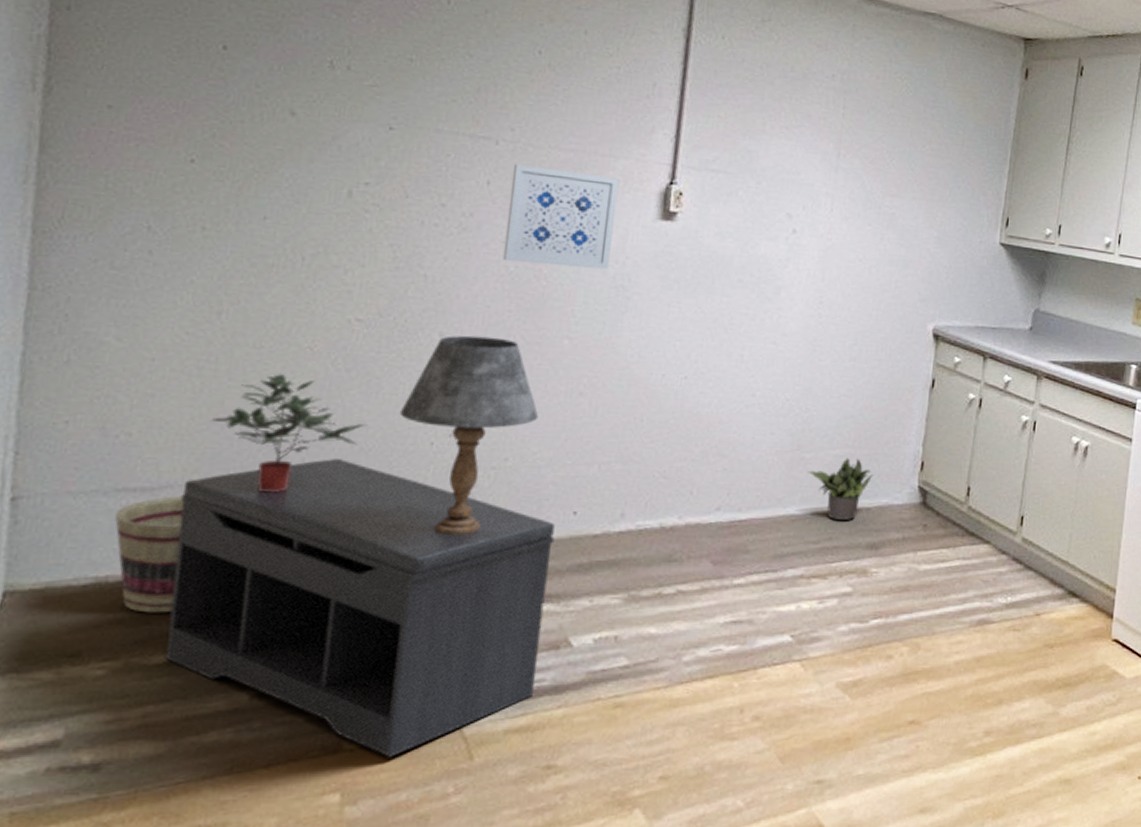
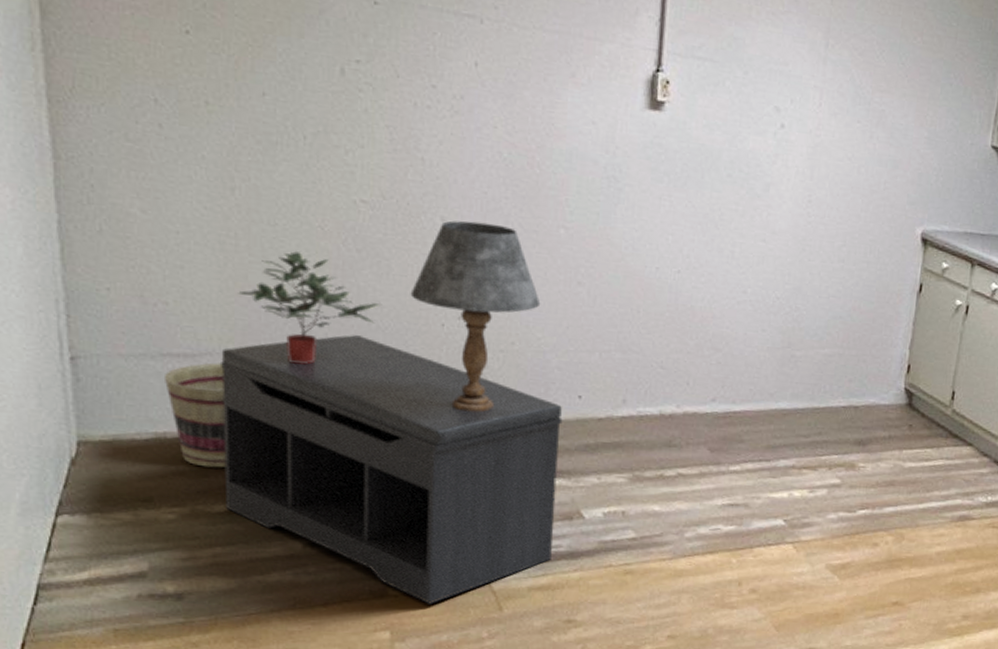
wall art: present [502,164,620,270] -> none [496,45,606,160]
potted plant: present [808,458,874,520] -> none [798,357,862,417]

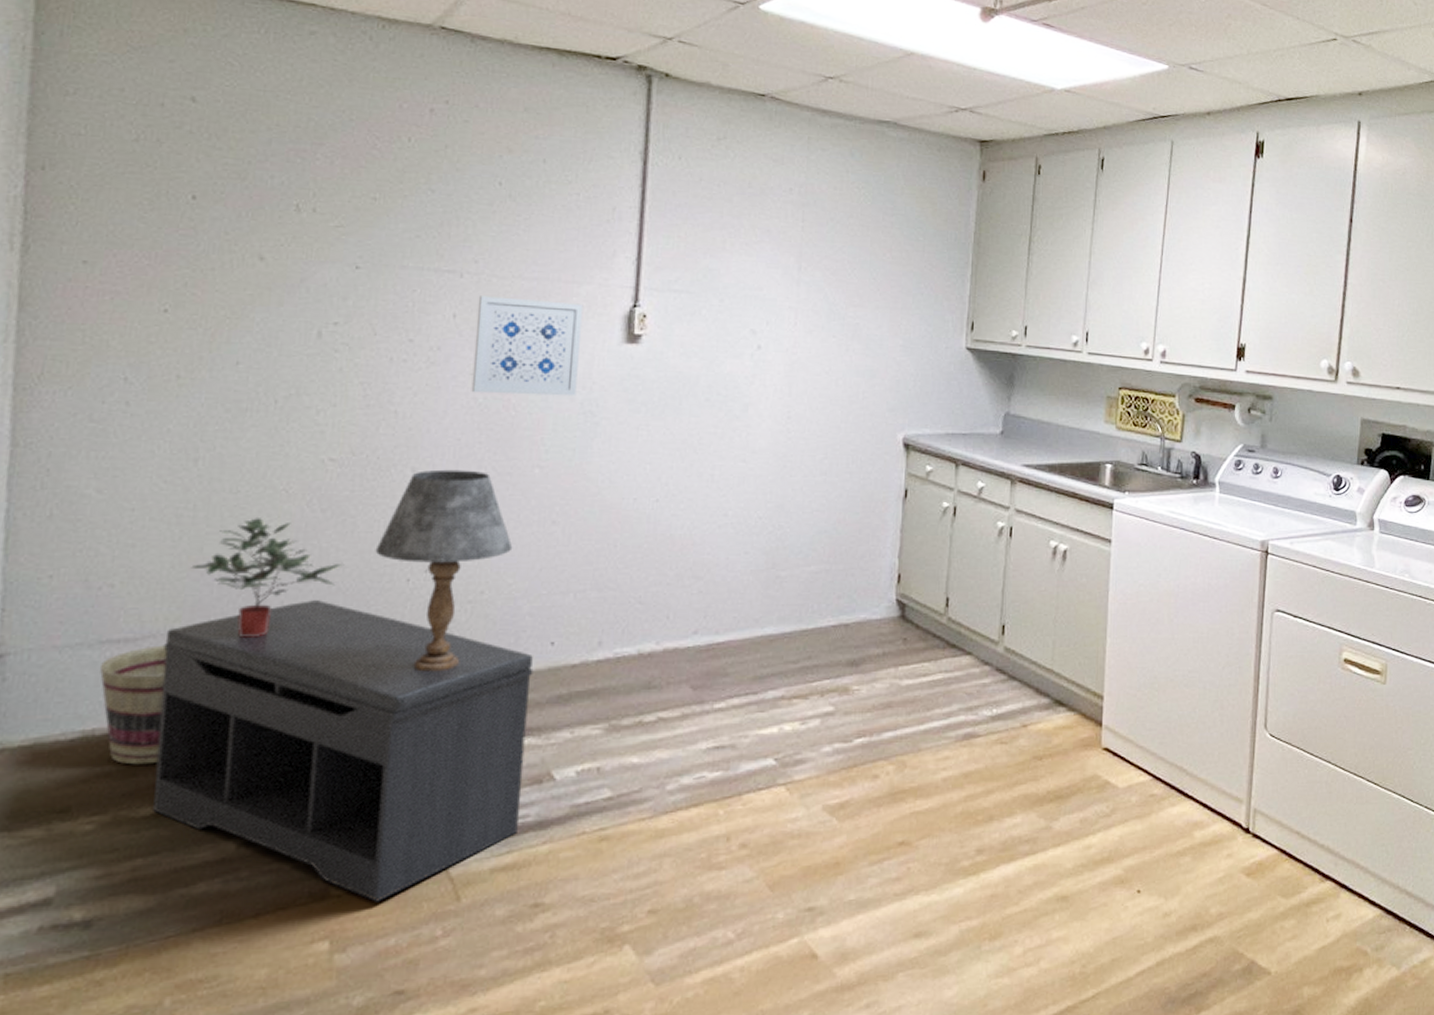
wall art: none [496,45,606,160] -> present [471,296,584,397]

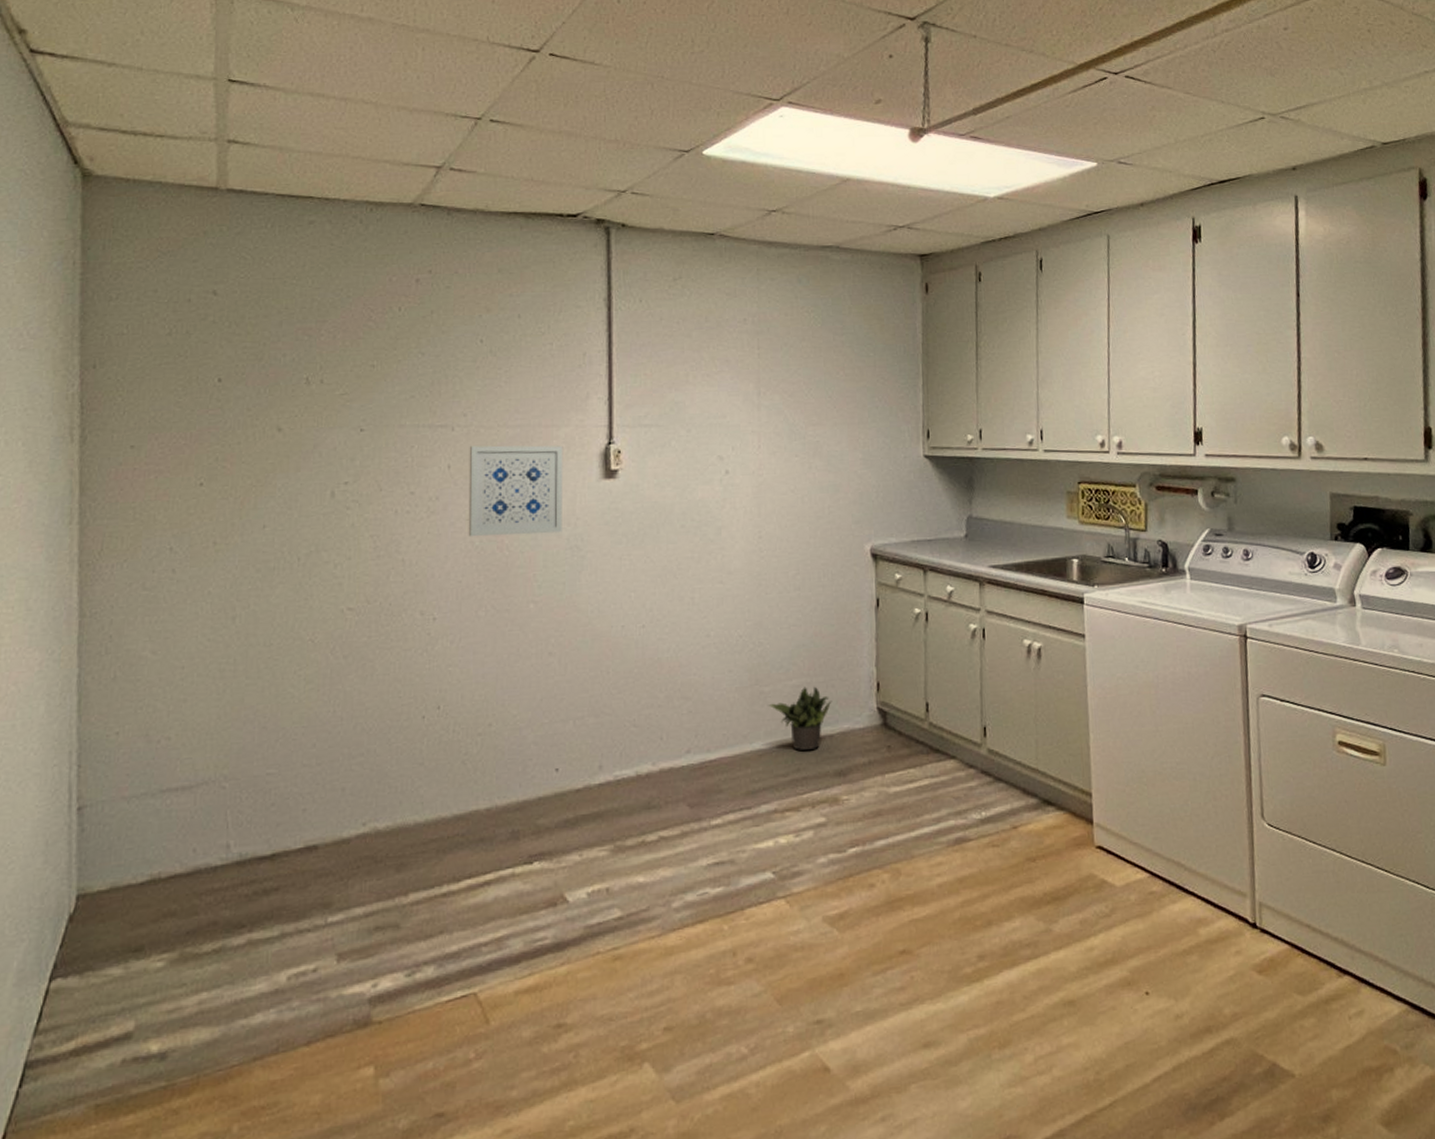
basket: present [99,645,168,765] -> none [161,791,219,905]
bench: present [153,600,534,902] -> none [213,741,541,1027]
potted plant: present [191,518,345,638] -> none [234,667,367,780]
table lamp: present [375,469,513,672] -> none [392,609,515,804]
potted plant: none [784,574,851,638] -> present [768,686,832,750]

